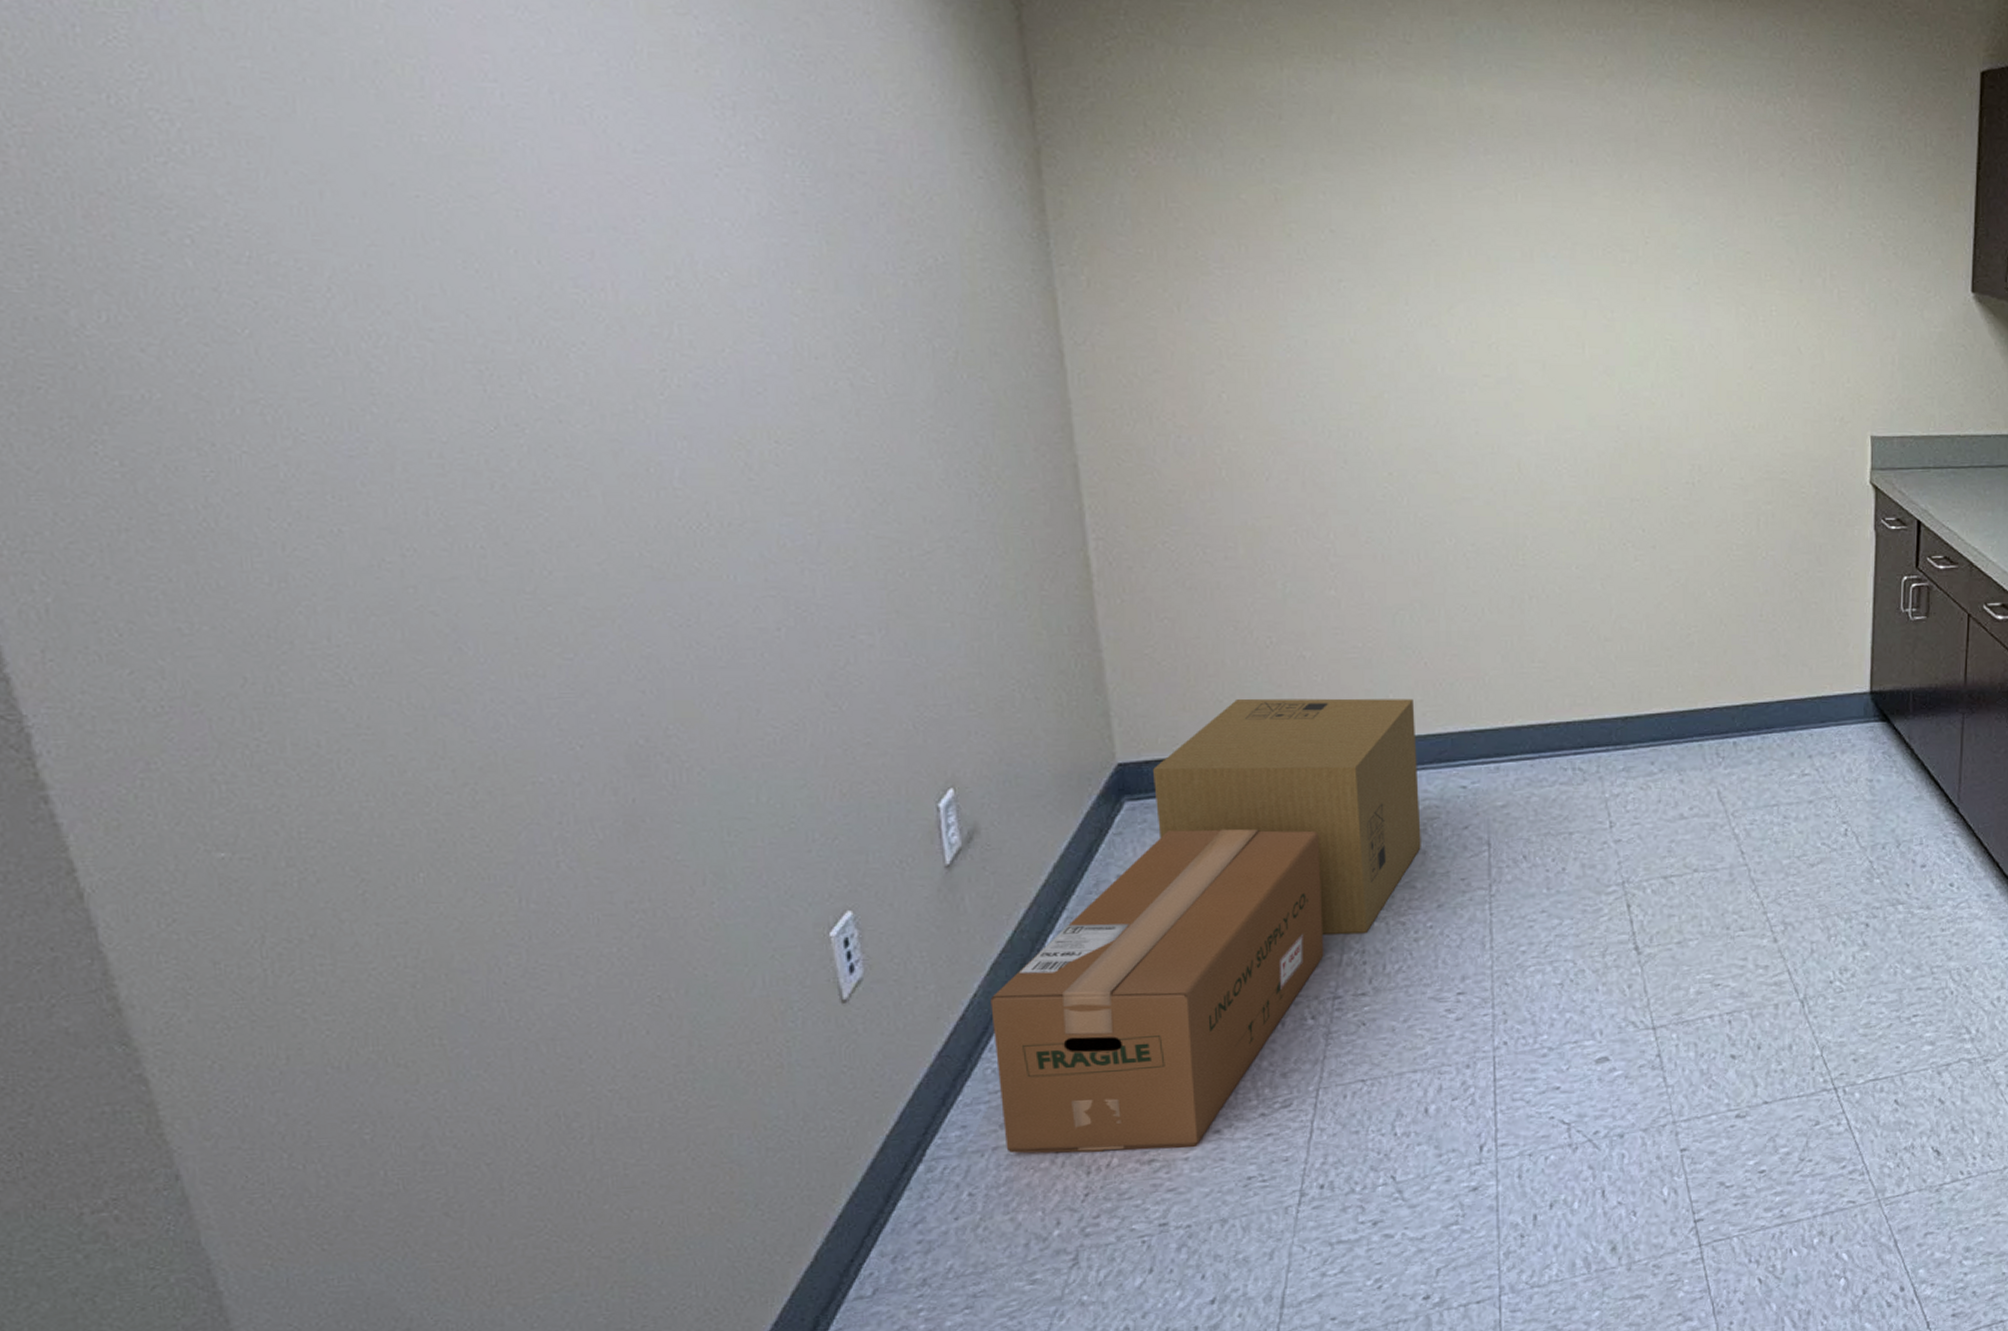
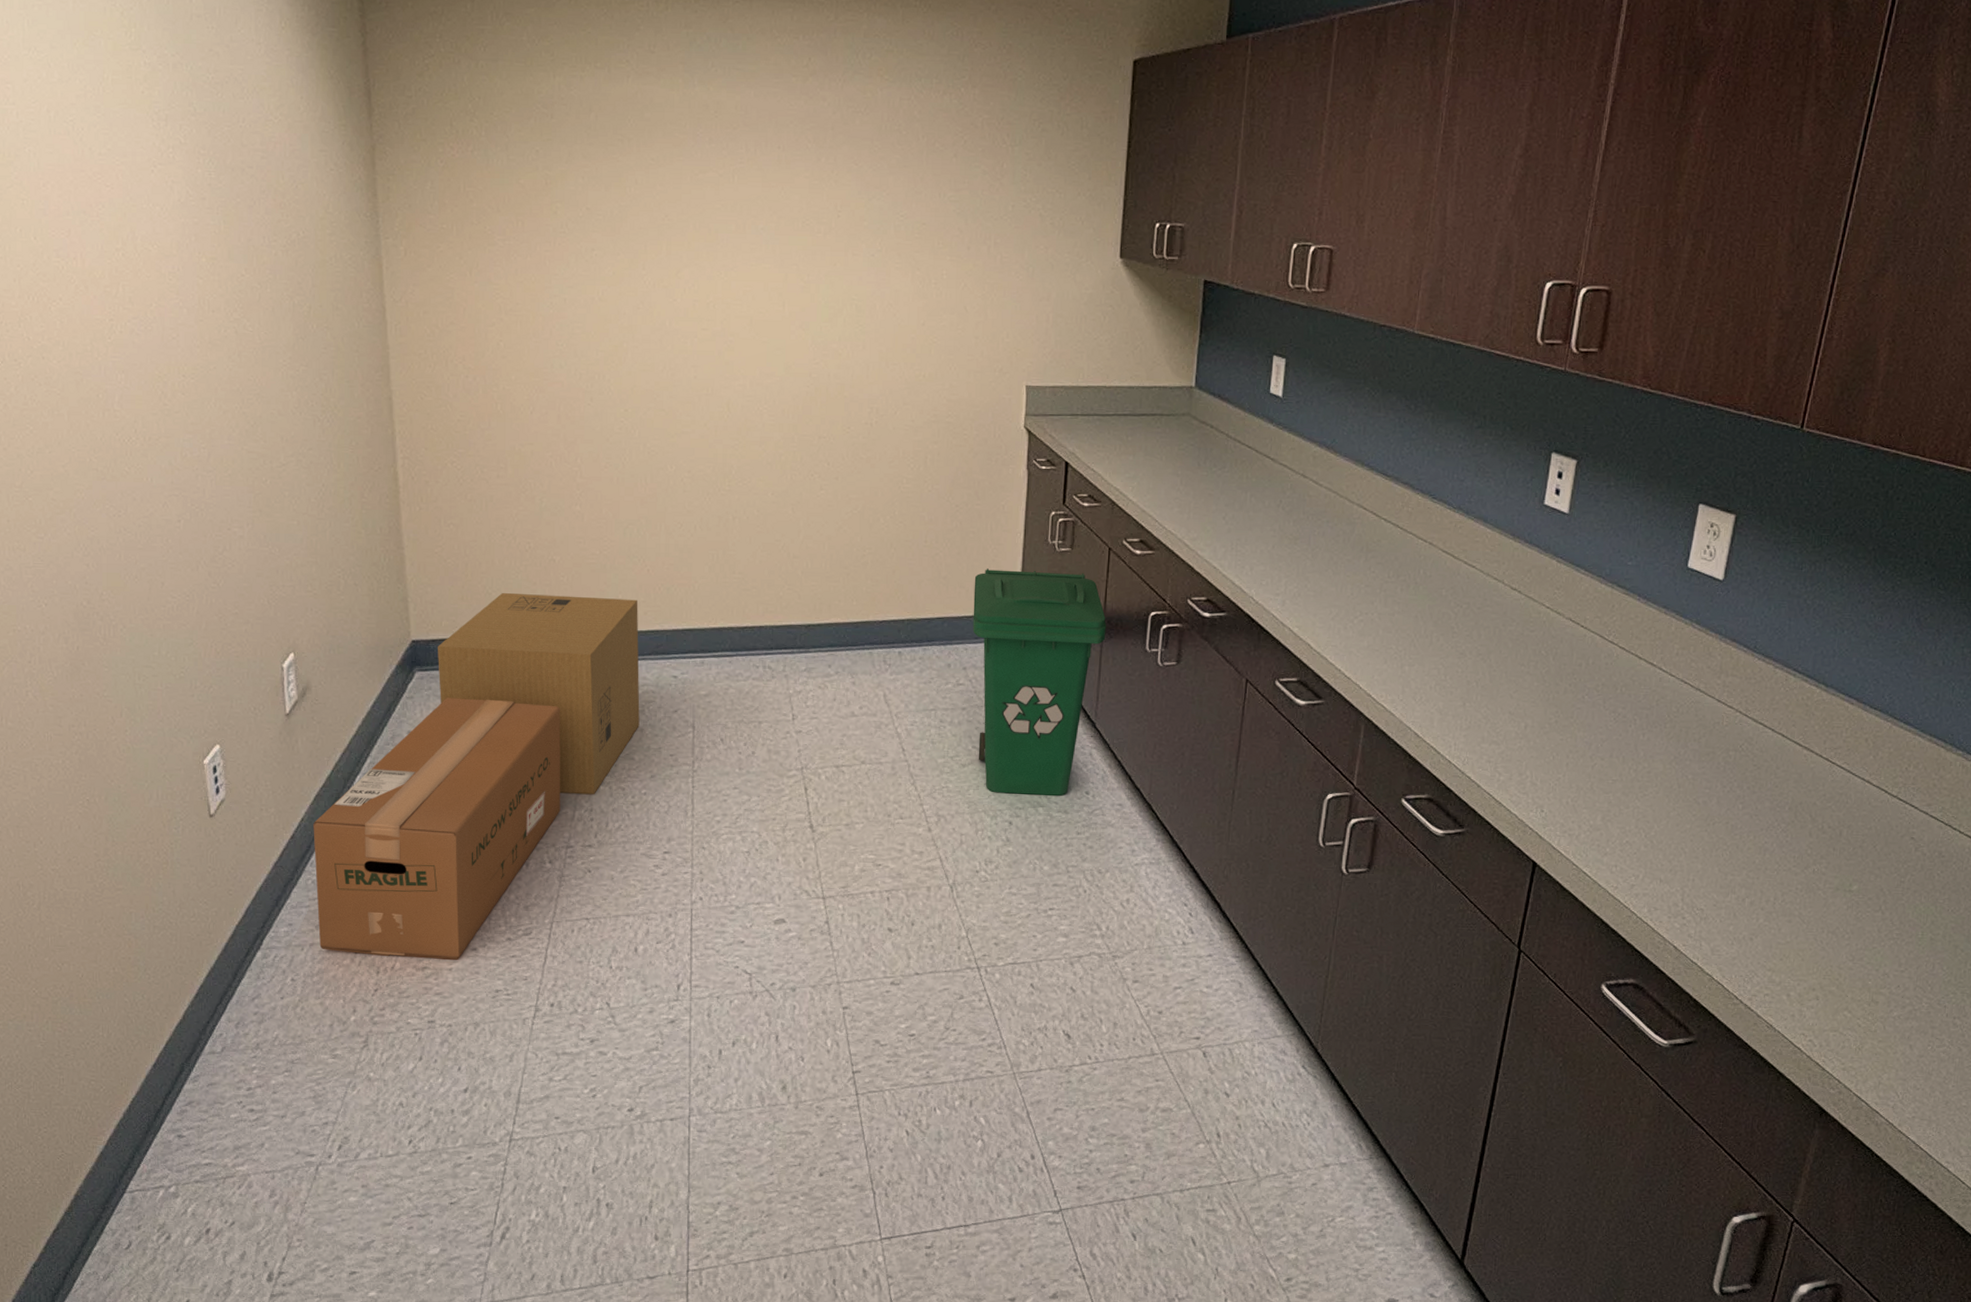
recycling bin: none [1818,643,1968,893] -> present [972,568,1107,796]

